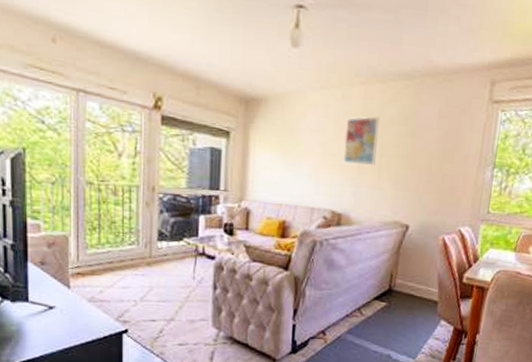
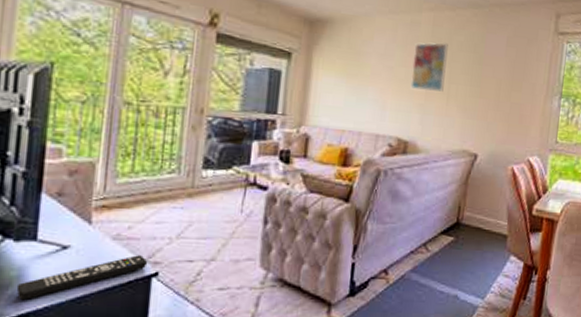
remote control: none [17,315,119,351] -> present [16,255,148,301]

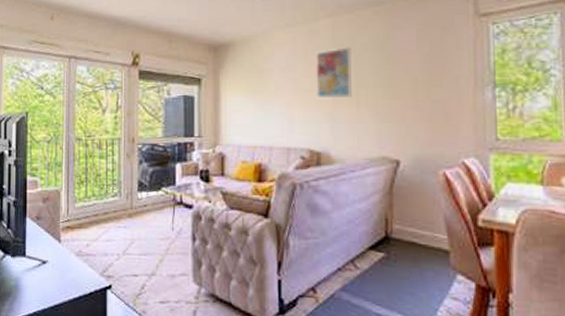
remote control: present [16,255,148,301] -> none [15,269,103,306]

